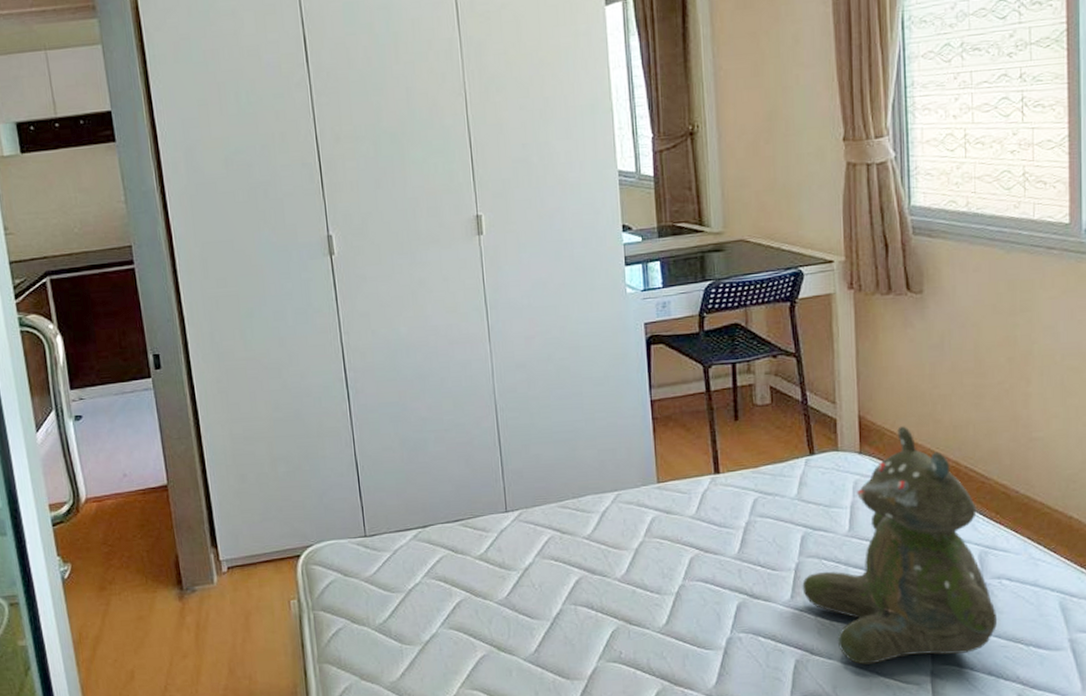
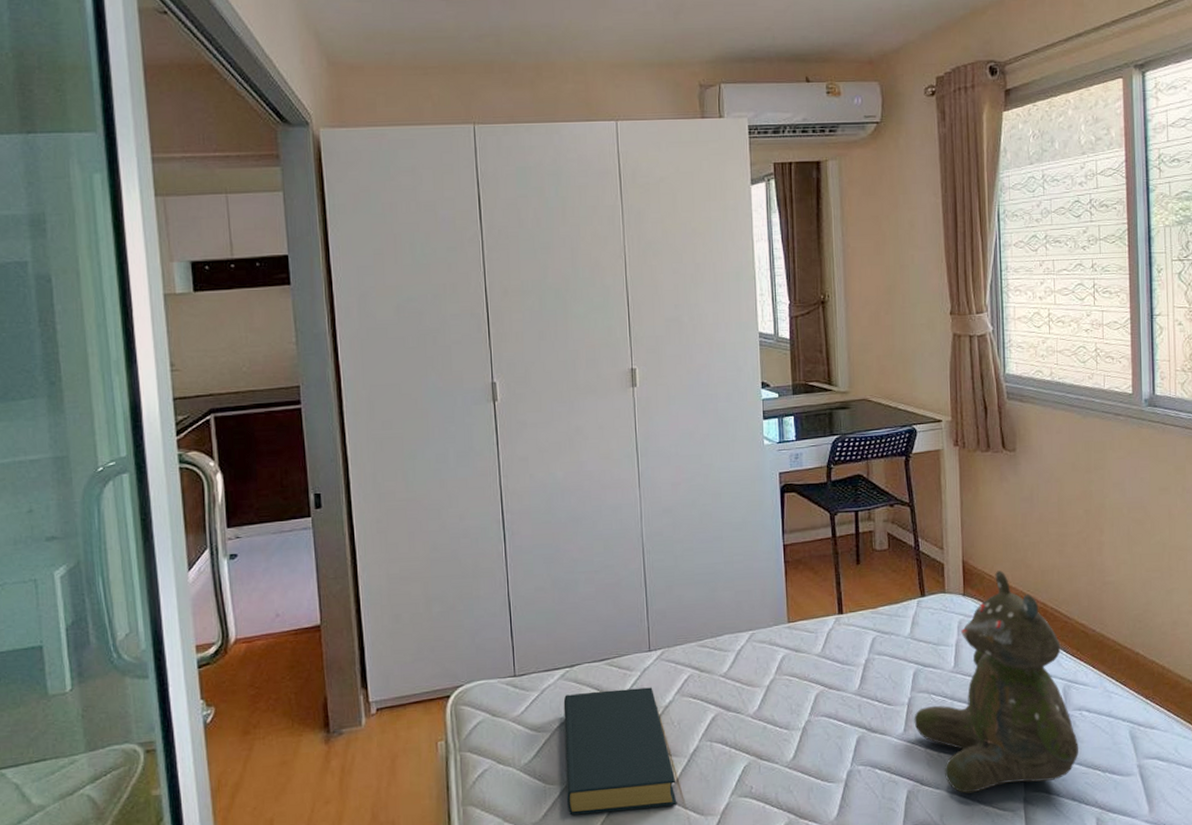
hardback book: none [417,549,541,676] -> present [563,687,677,816]

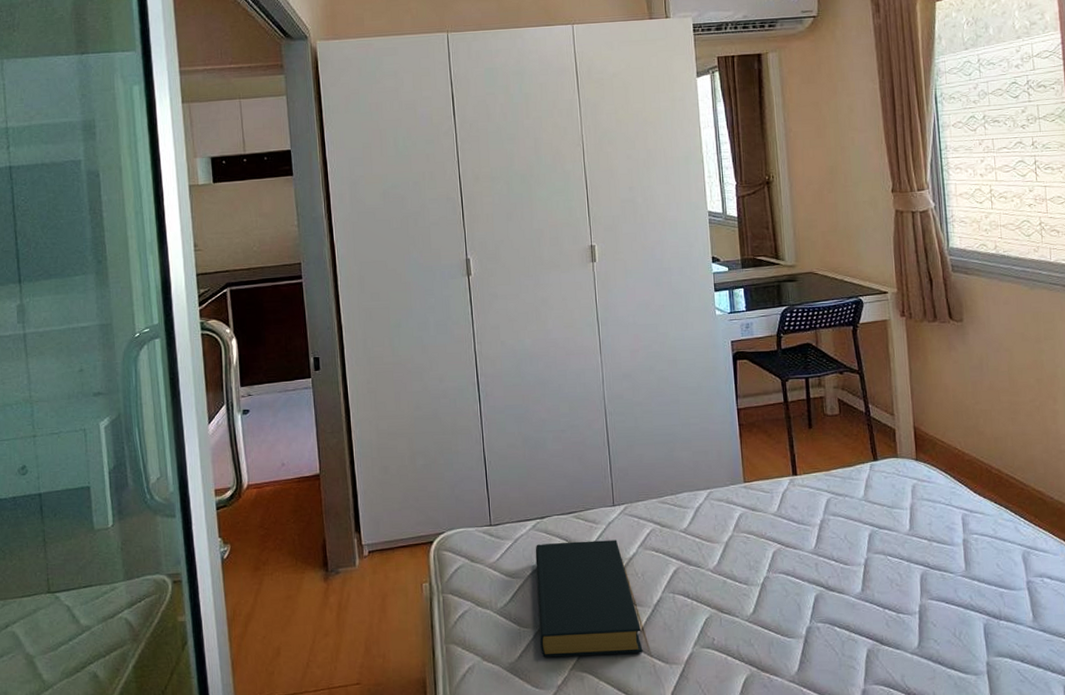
teddy bear: present [914,570,1078,794] -> none [871,437,1042,655]

